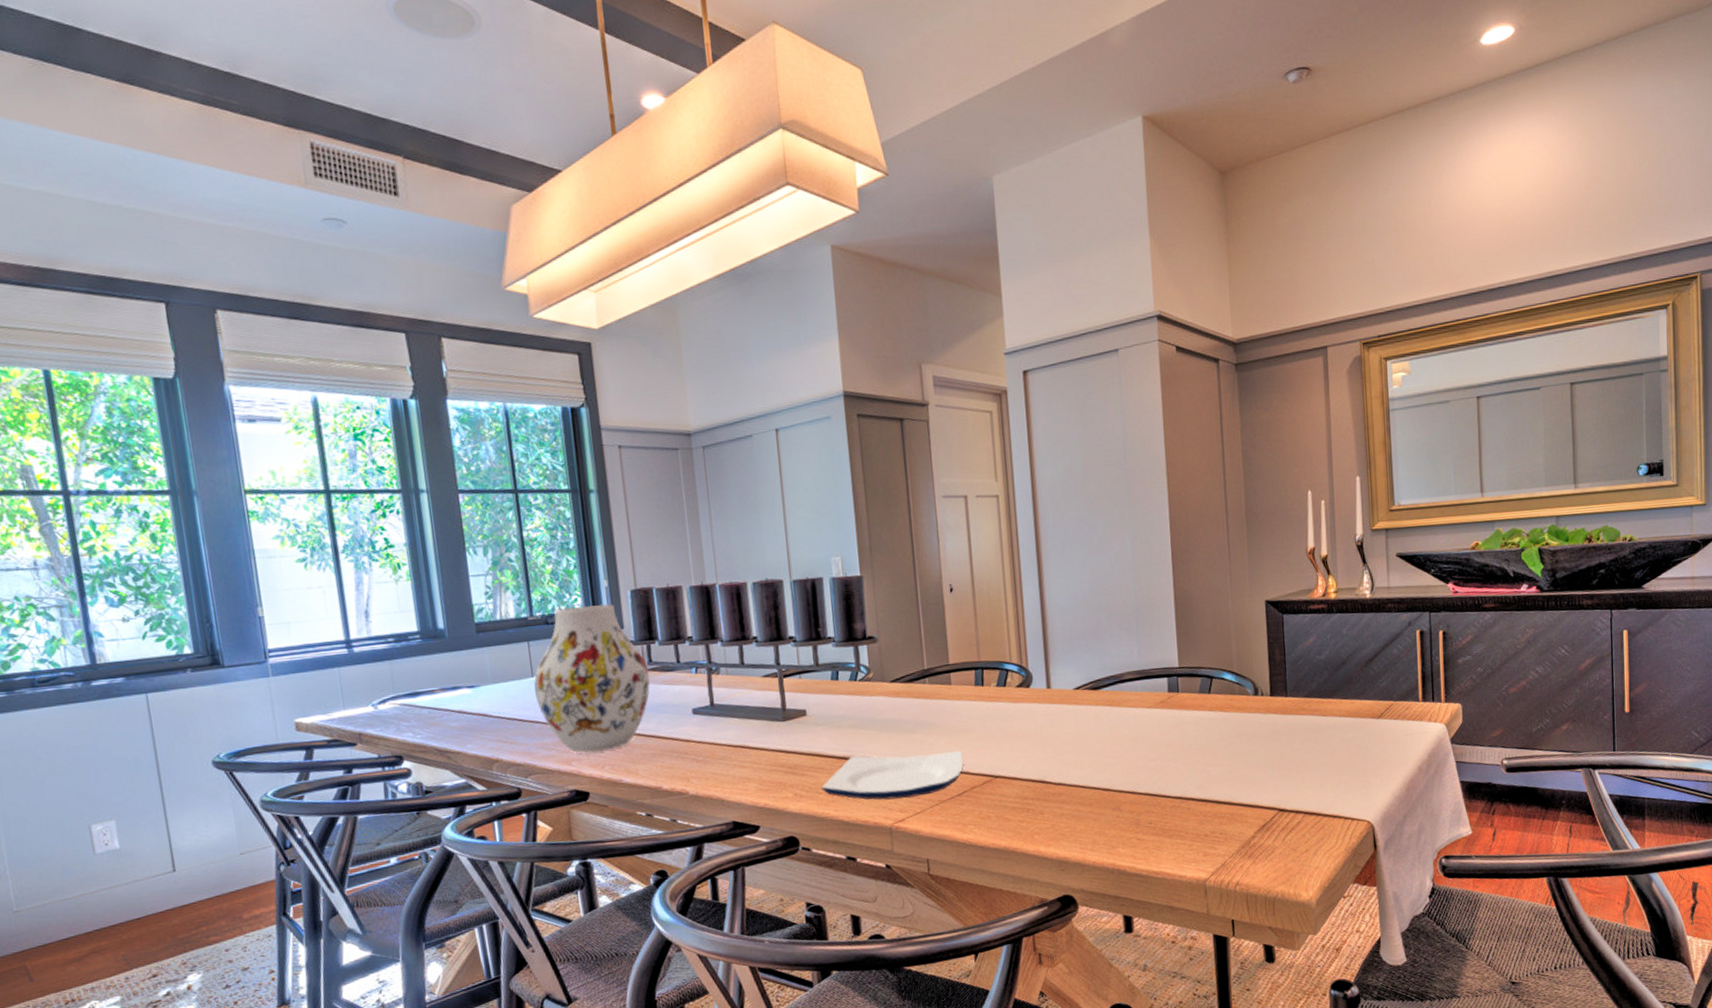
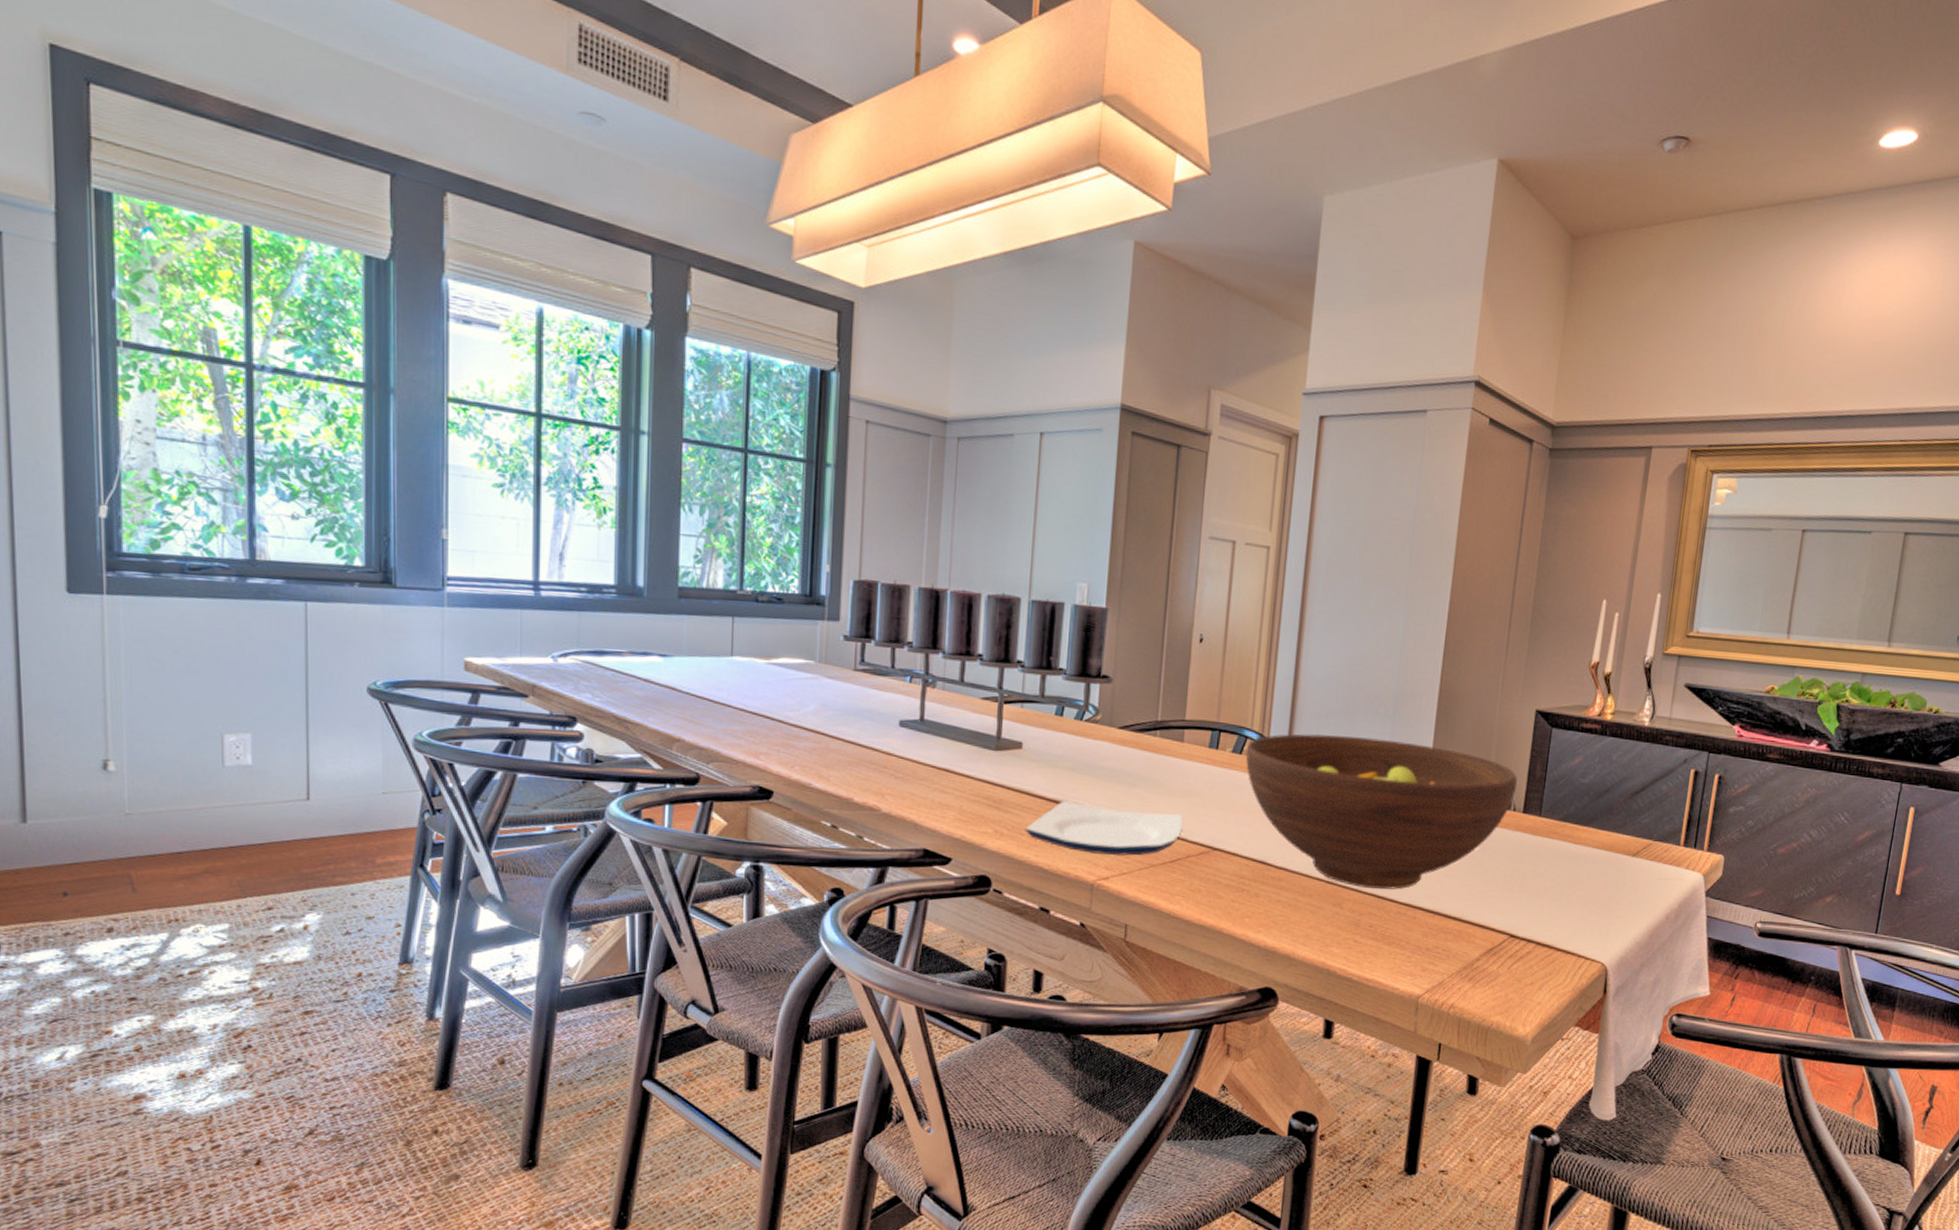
vase: present [534,603,650,754] -> none [732,586,860,749]
fruit bowl: none [1008,650,1260,789] -> present [1245,733,1517,890]

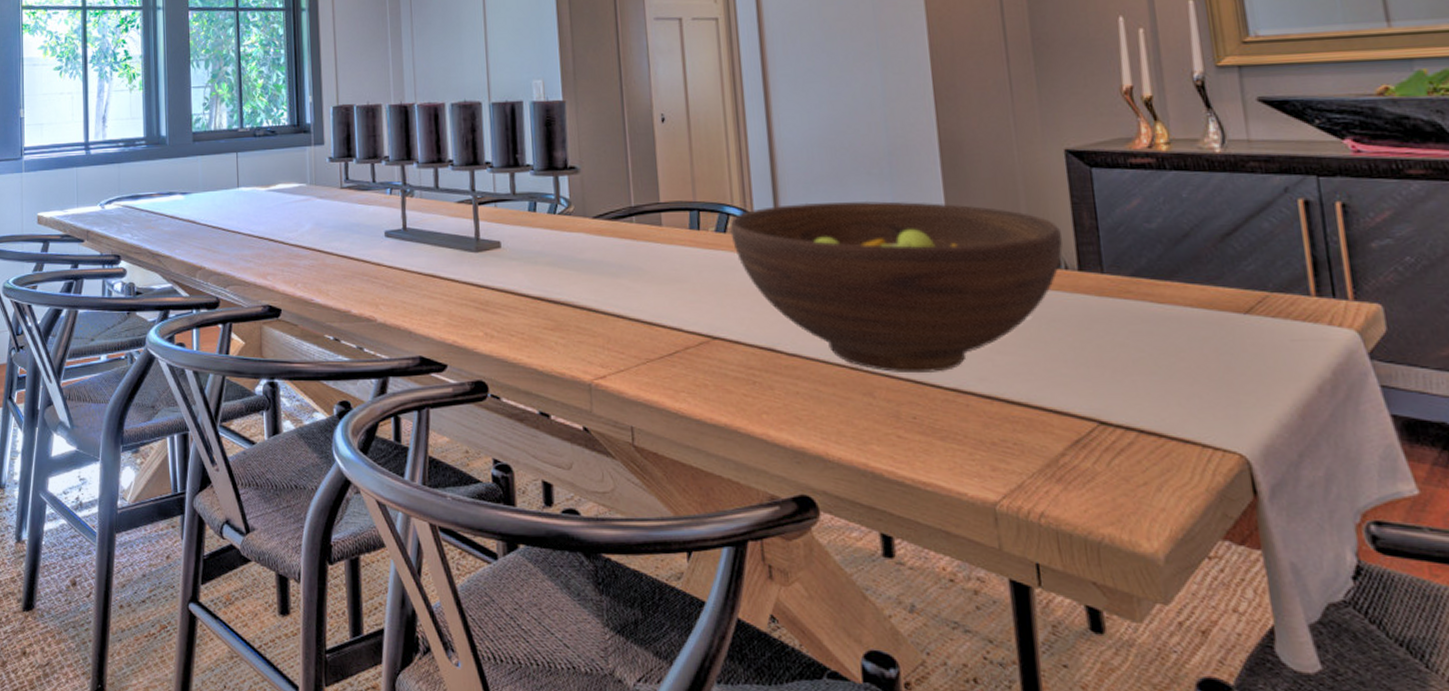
plate: present [1025,801,1183,856] -> none [514,298,676,352]

